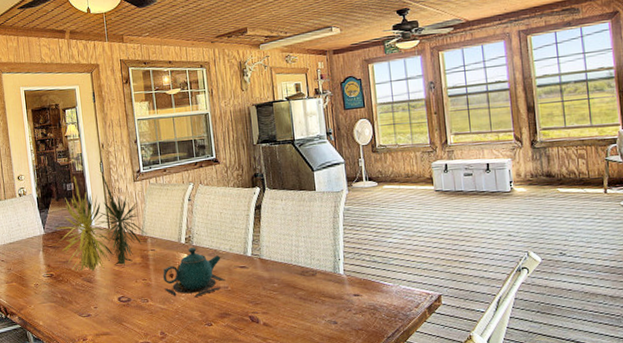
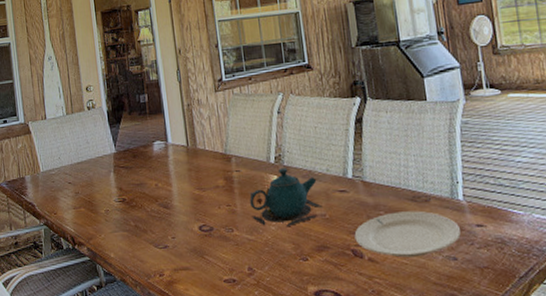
plant: present [54,174,147,272] -> none [127,84,231,196]
plate: none [252,283,341,322] -> present [354,210,461,258]

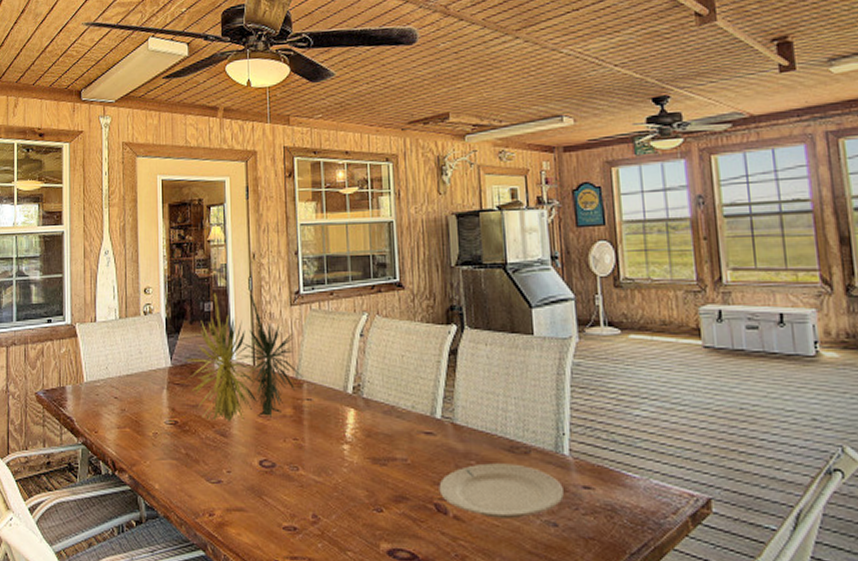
plant: none [127,84,231,196] -> present [184,293,303,422]
teapot: present [249,168,323,226] -> none [320,400,404,469]

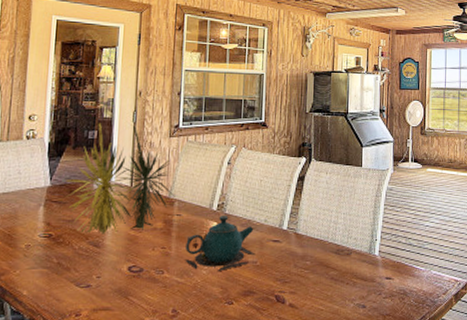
teapot: none [320,400,404,469] -> present [185,216,256,271]
plate: present [439,463,564,519] -> none [280,263,372,304]

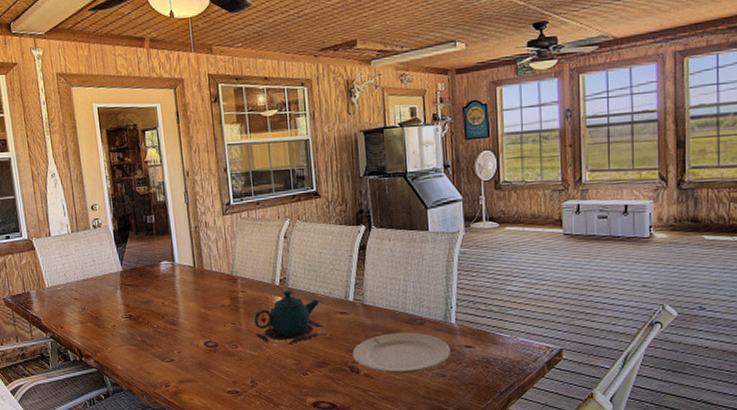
plant: present [64,123,175,235] -> none [133,206,237,313]
plate: none [280,263,372,304] -> present [352,332,450,374]

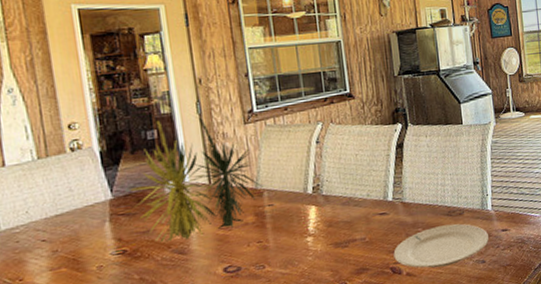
plant: none [133,206,237,313] -> present [128,117,263,243]
teapot: present [254,290,324,344] -> none [284,197,363,258]

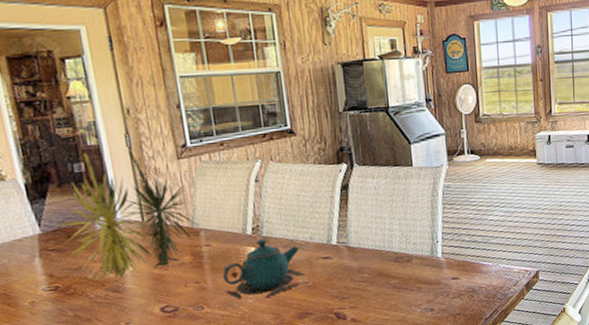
teapot: none [284,197,363,258] -> present [223,238,305,300]
plate: present [393,223,489,268] -> none [337,270,438,315]

